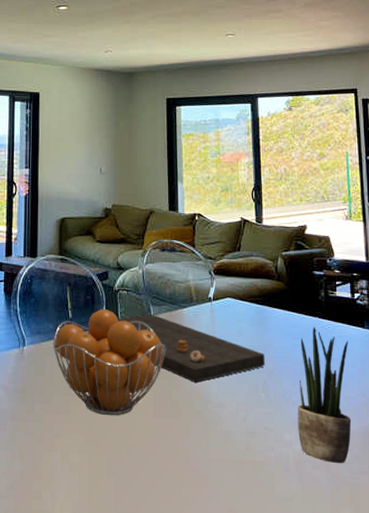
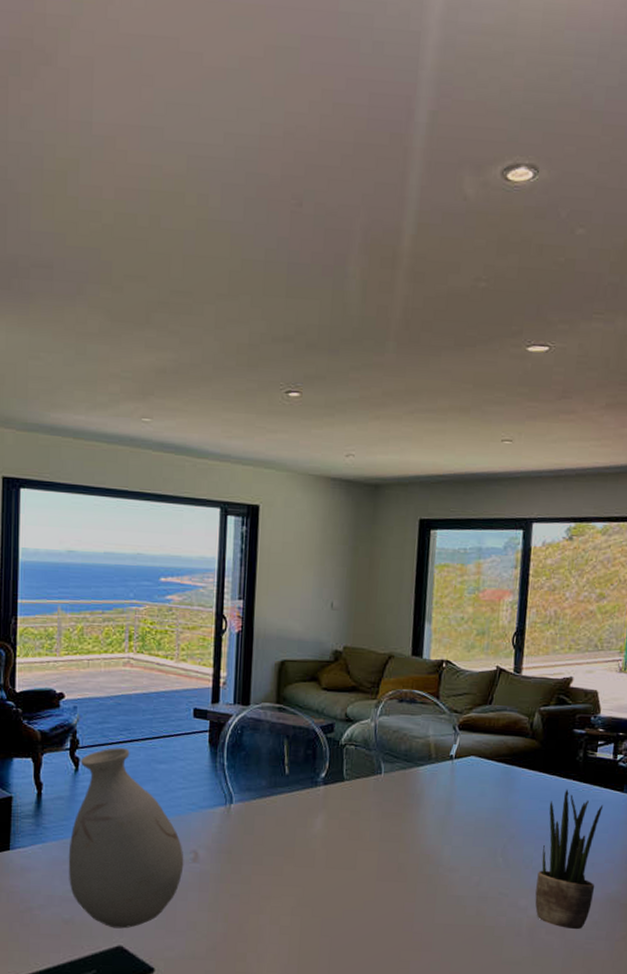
fruit basket: present [53,309,166,416] -> none [265,765,396,879]
cutting board: present [88,313,265,382] -> none [307,771,508,846]

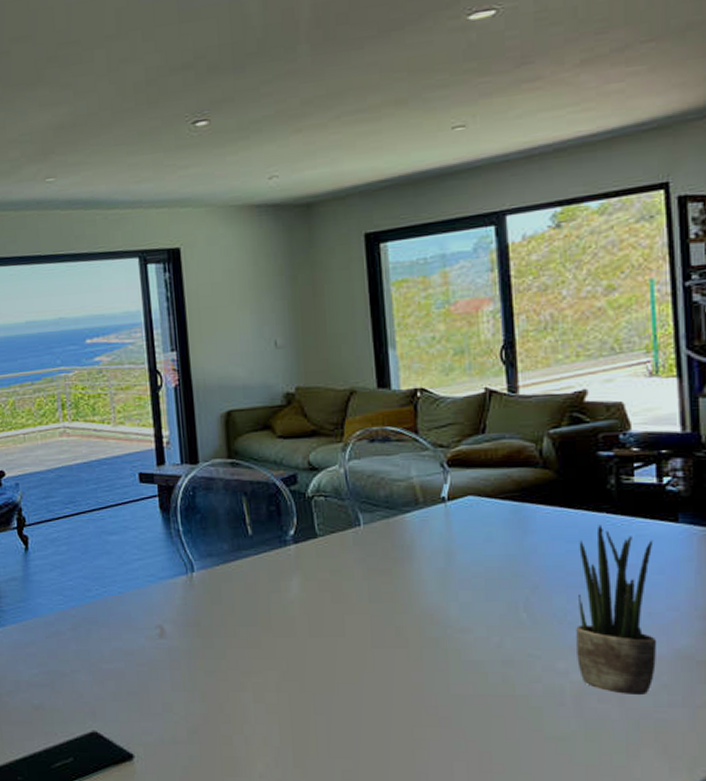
vase: present [68,748,184,929] -> none [29,522,151,713]

